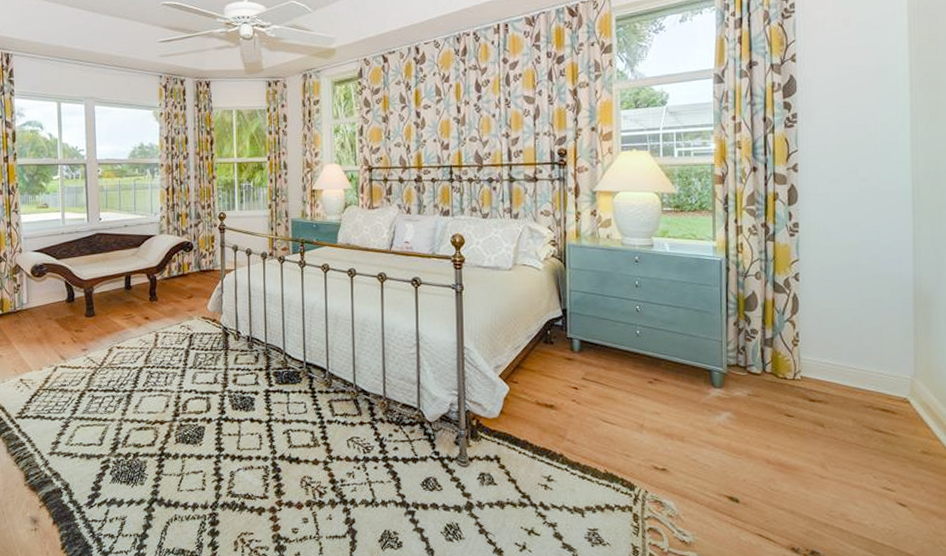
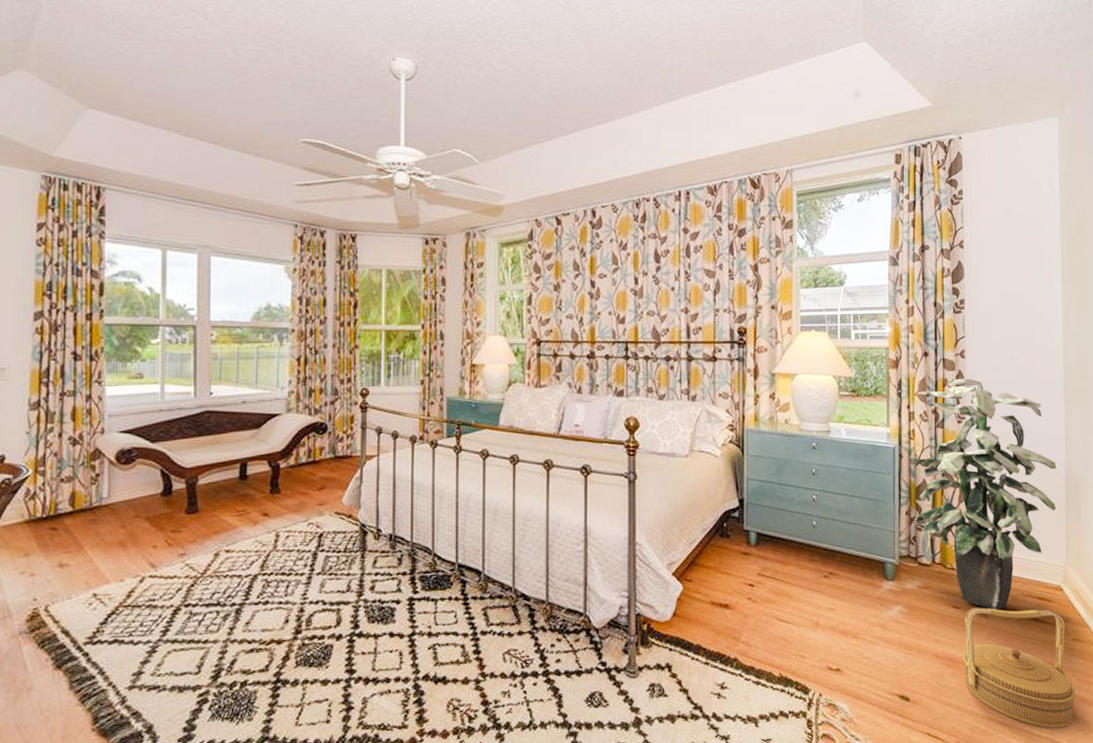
indoor plant: none [739,191,903,421] -> present [911,378,1057,611]
basket: none [796,416,924,539] -> present [962,607,1075,729]

